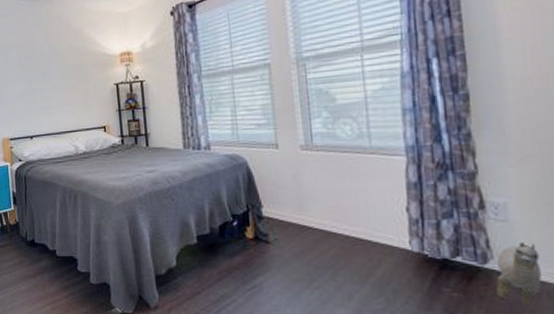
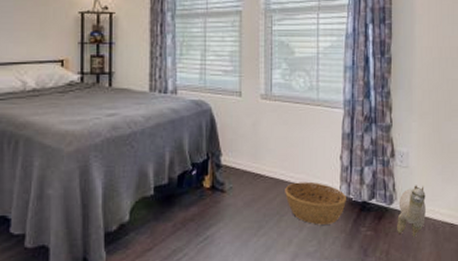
basket: none [338,235,420,282] -> present [285,181,346,225]

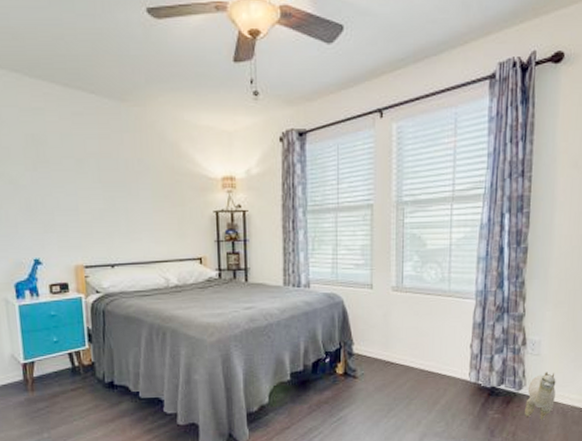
basket: present [285,181,346,225] -> none [415,368,475,408]

